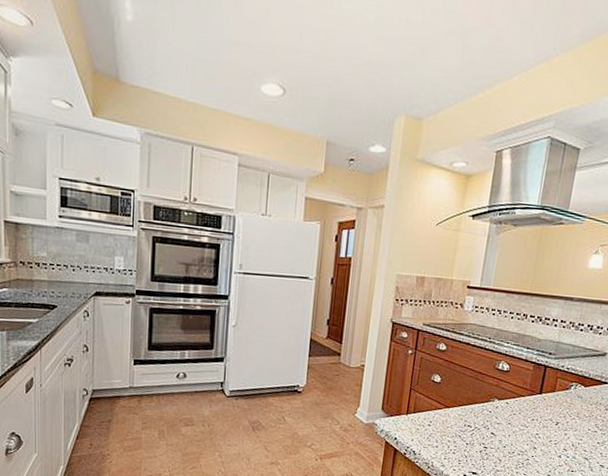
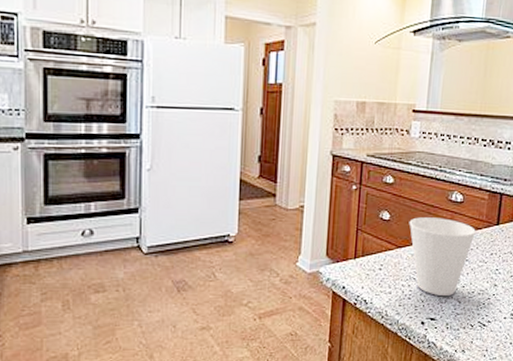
cup: none [457,382,521,454] -> present [409,217,477,296]

